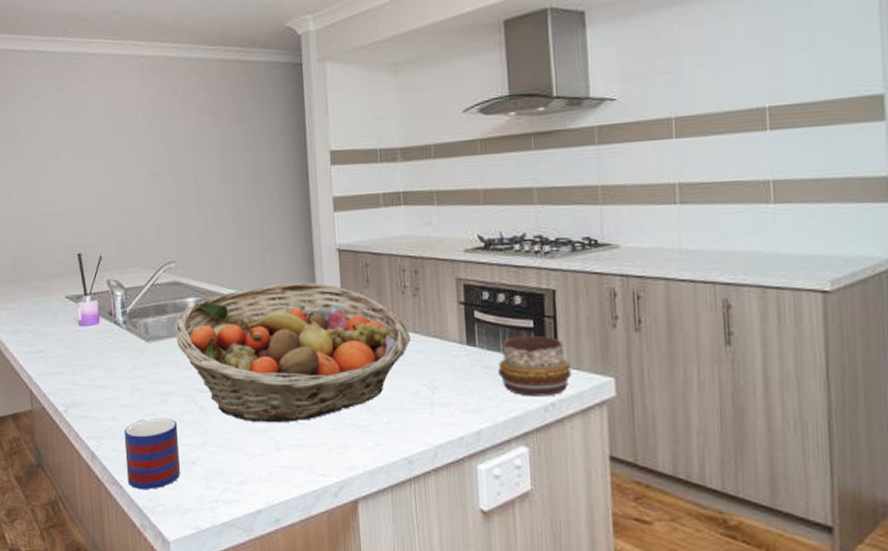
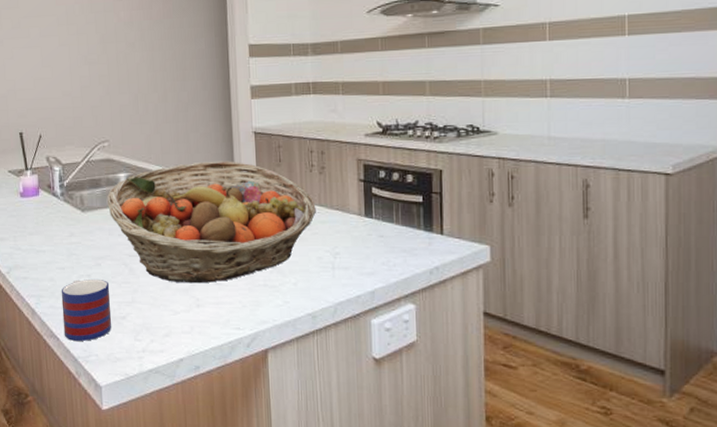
decorative bowl: present [497,336,572,397] -> none [391,210,454,262]

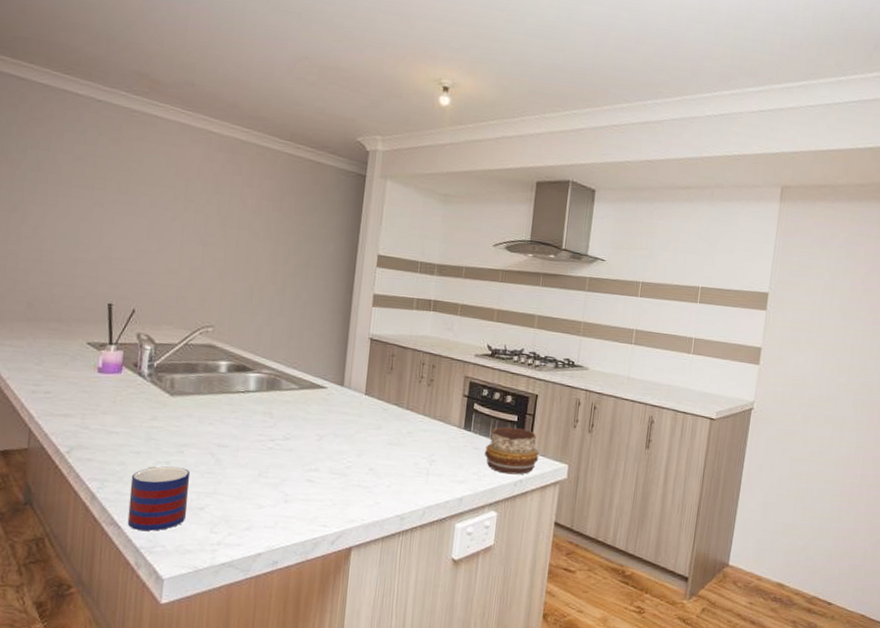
fruit basket: present [107,161,316,284] -> none [202,359,420,480]
decorative bowl: none [391,210,454,262] -> present [484,427,539,475]

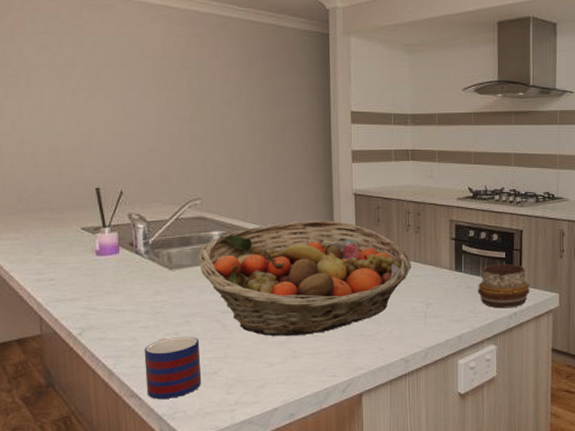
fruit basket: none [202,359,420,480] -> present [199,220,411,337]

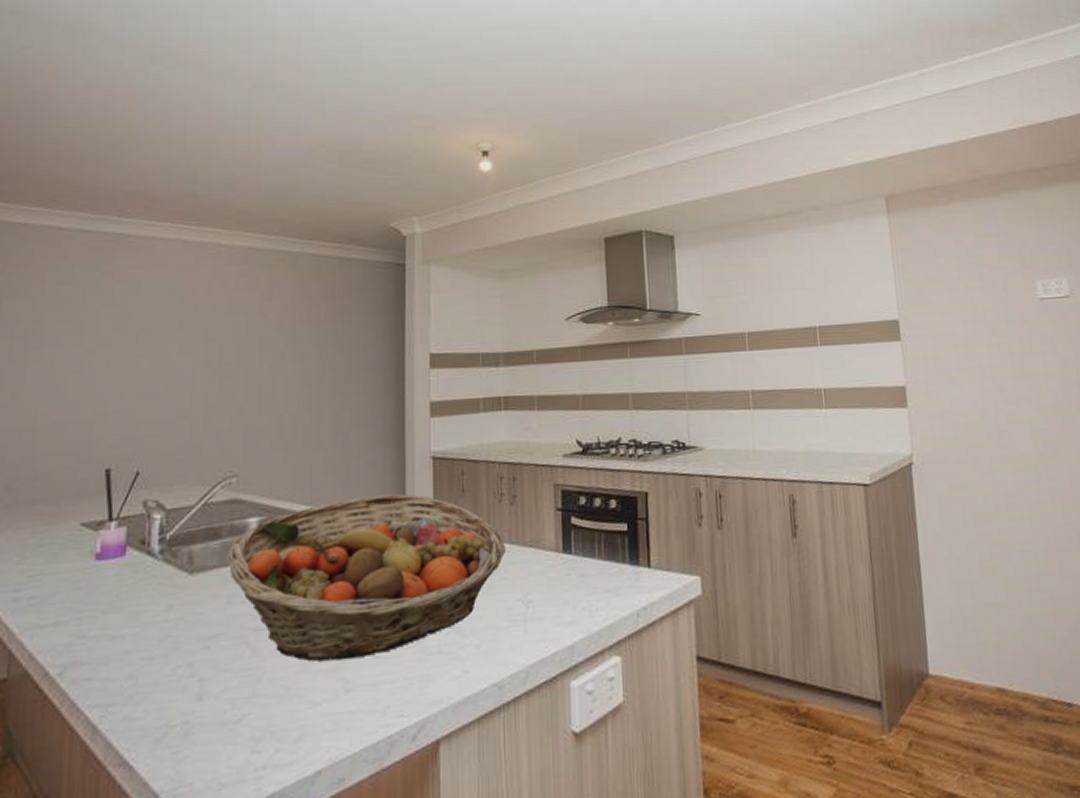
mug: present [144,336,201,399] -> none [141,668,219,767]
decorative bowl: present [477,264,530,309] -> none [592,539,663,603]

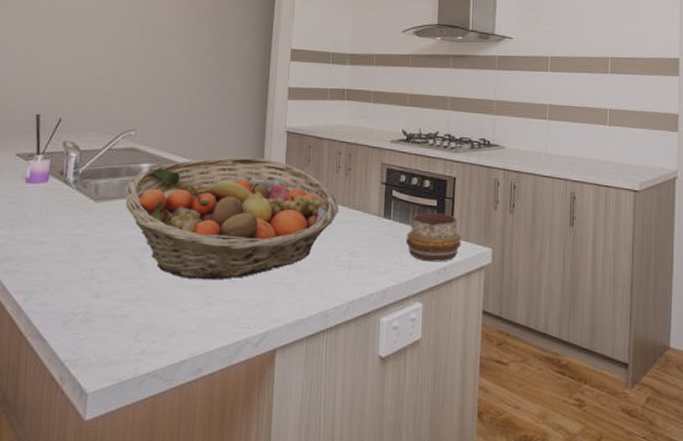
decorative bowl: none [592,539,663,603] -> present [405,213,462,262]

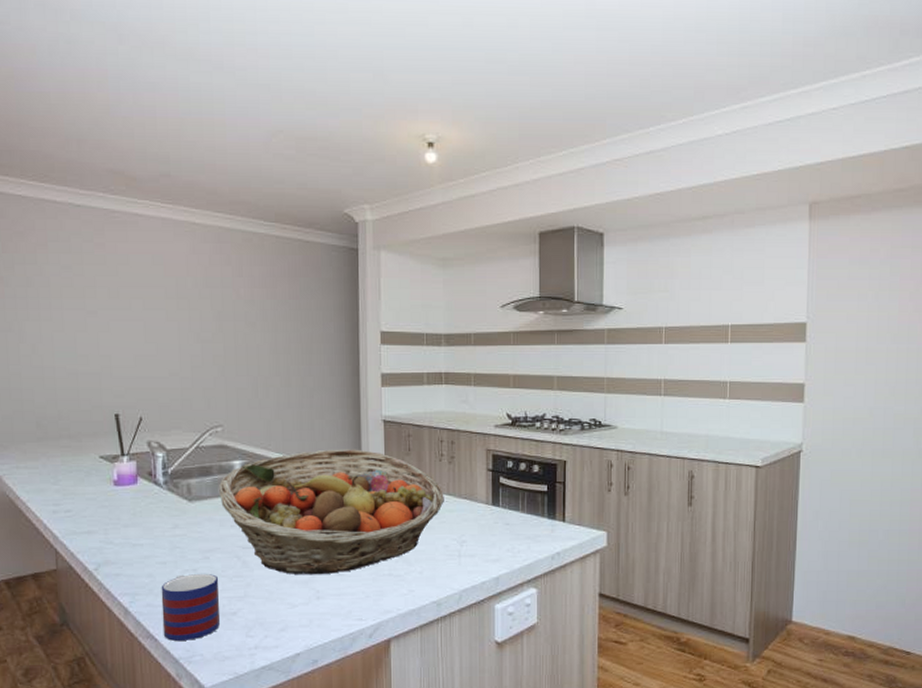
mug: none [52,273,113,342] -> present [161,573,220,641]
decorative bowl: present [405,213,462,262] -> none [516,499,575,548]

